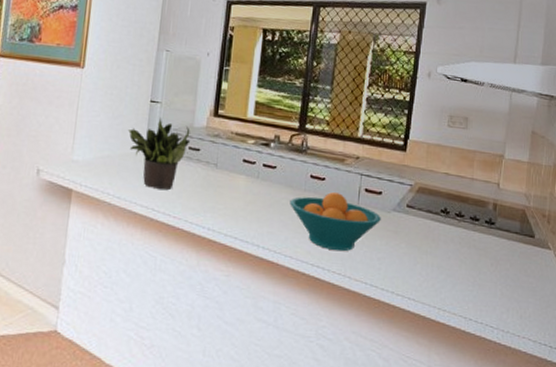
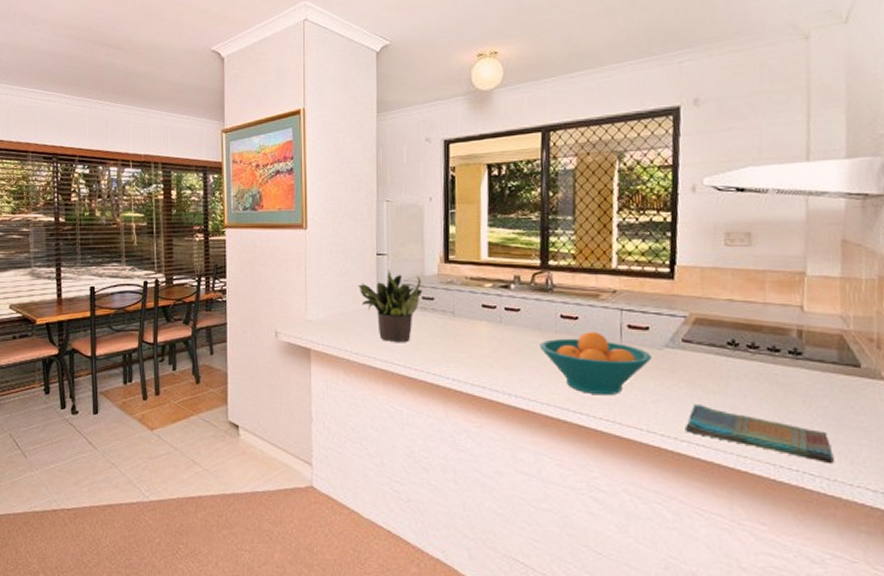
dish towel: none [400,263,509,319] -> present [684,404,834,465]

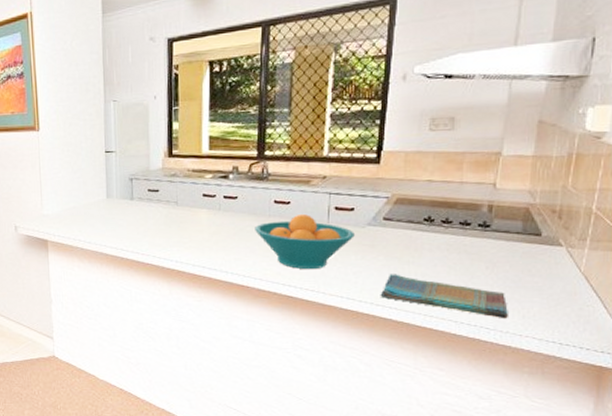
potted plant: present [357,269,423,342] -> none [88,165,149,231]

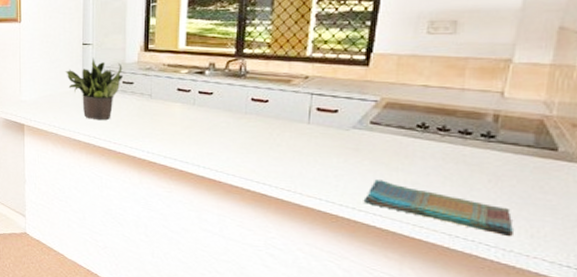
potted plant: none [88,165,149,231] -> present [64,57,124,120]
fruit bowl: present [255,213,355,270] -> none [230,112,337,170]

